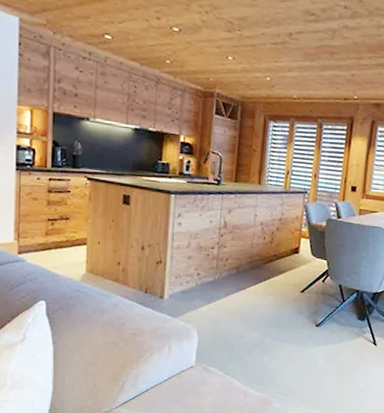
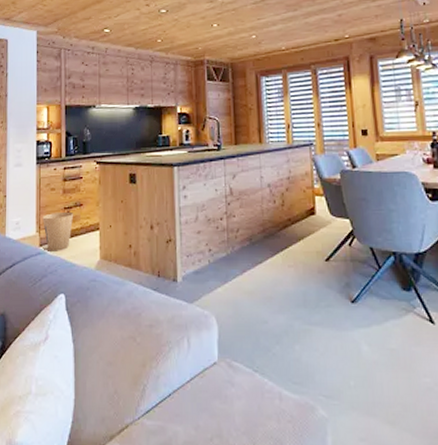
trash can: none [22,222,59,261] -> present [43,211,74,251]

